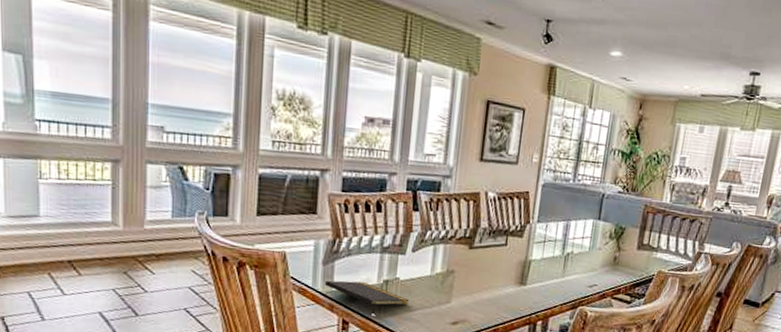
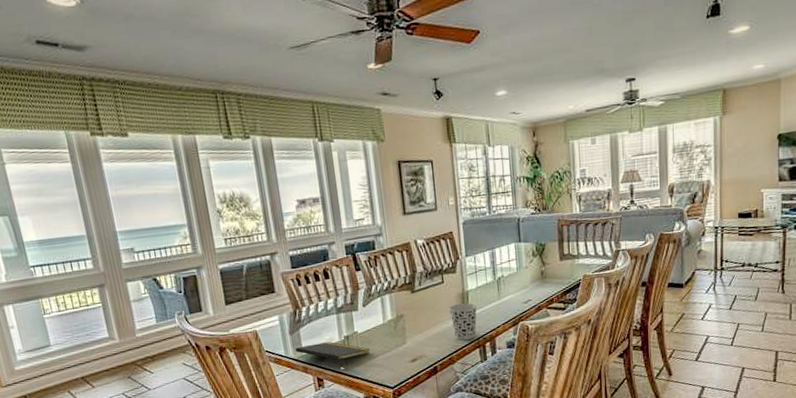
cup: none [505,271,538,314] -> present [449,302,478,340]

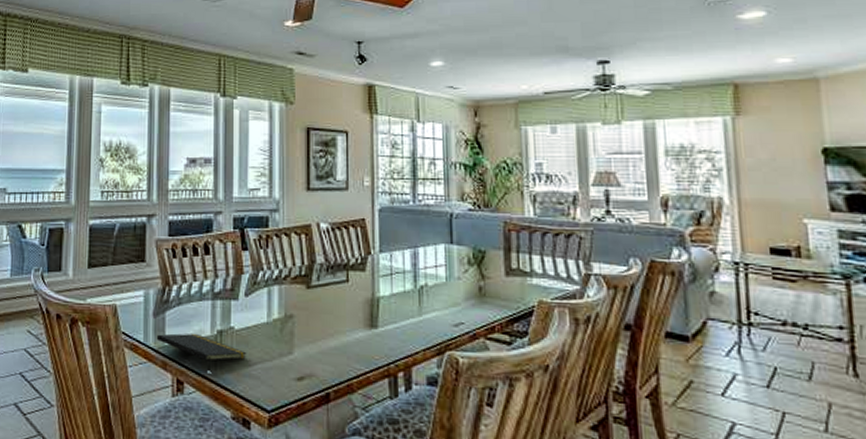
cup: present [449,302,478,340] -> none [352,311,390,364]

